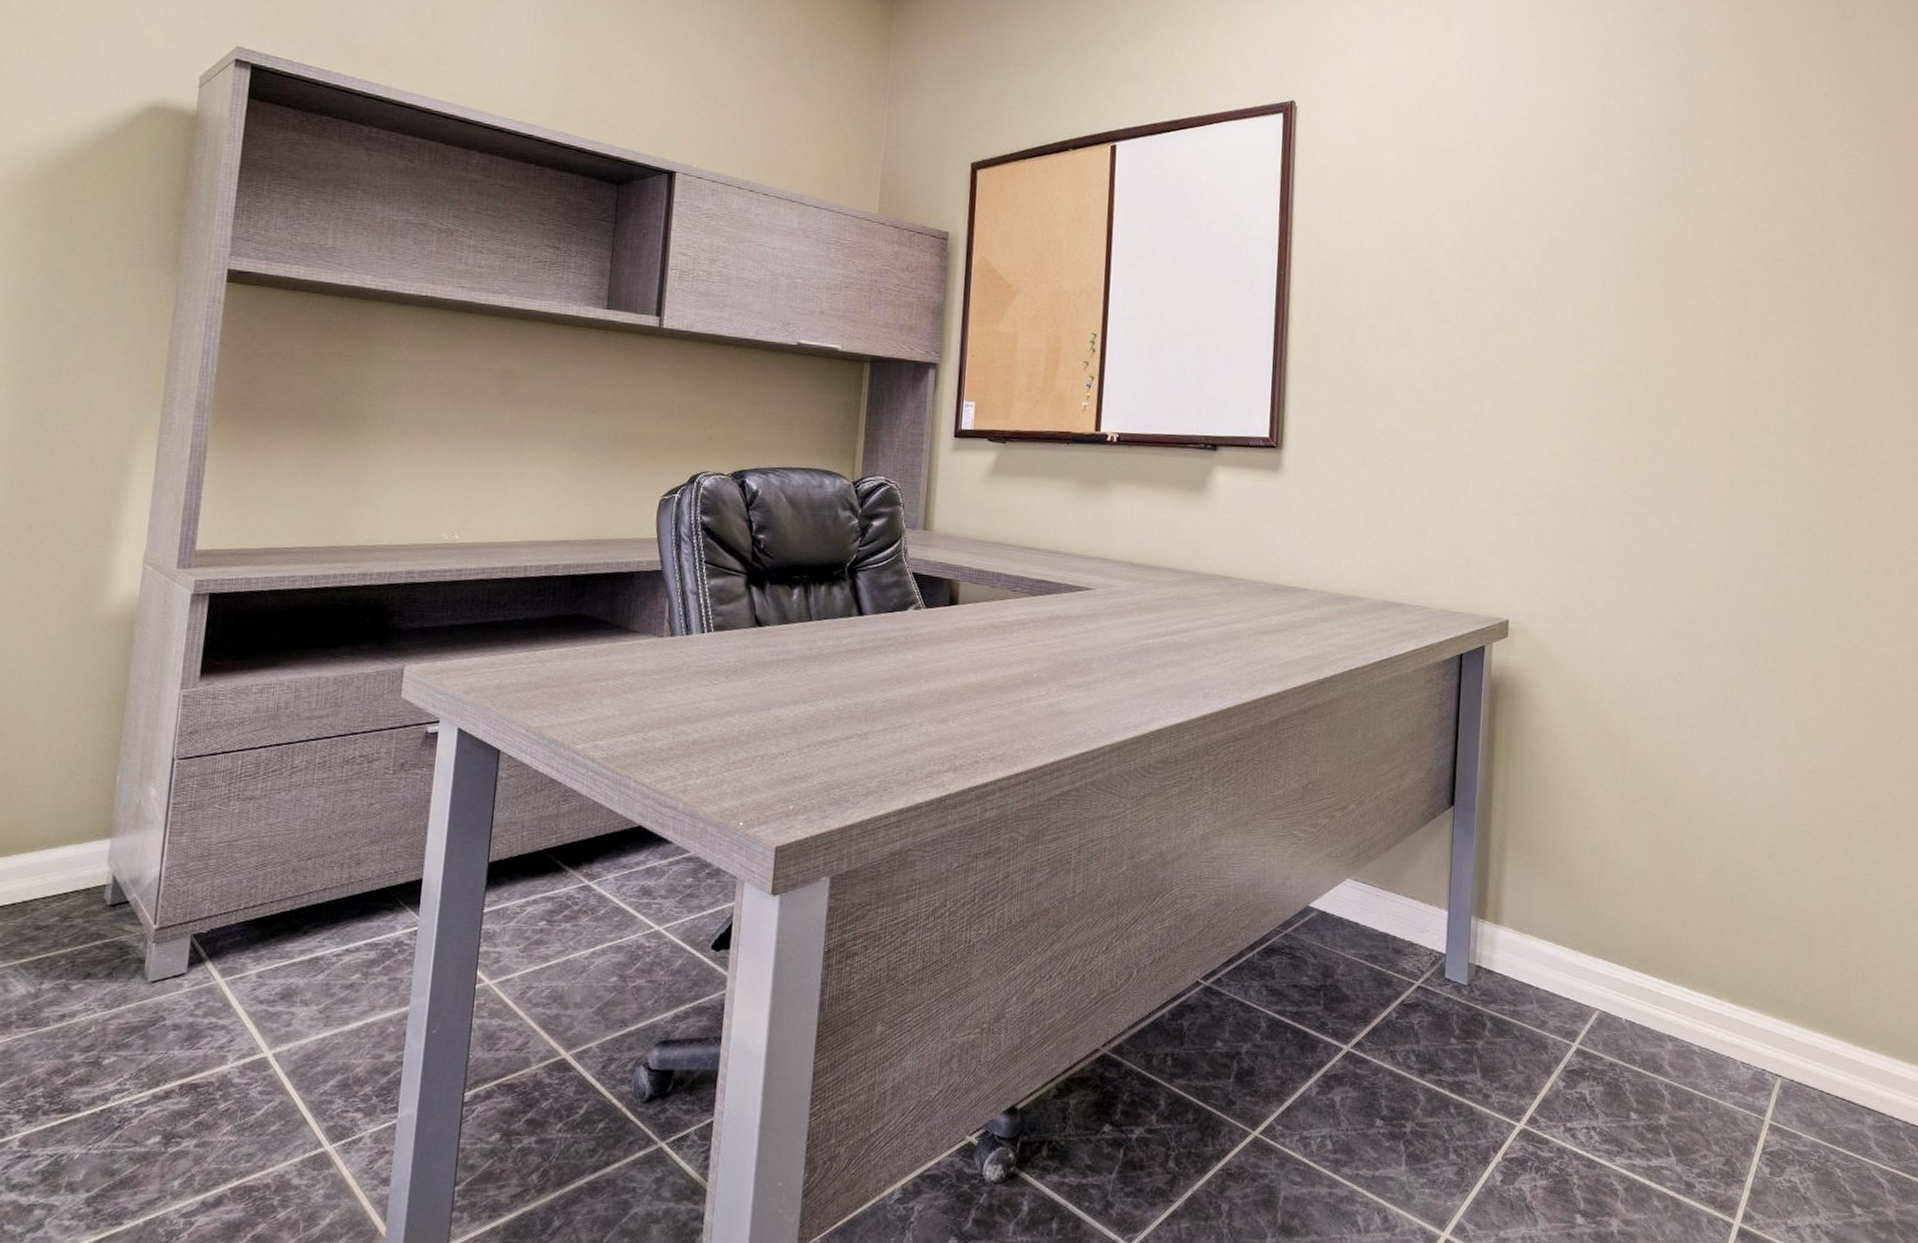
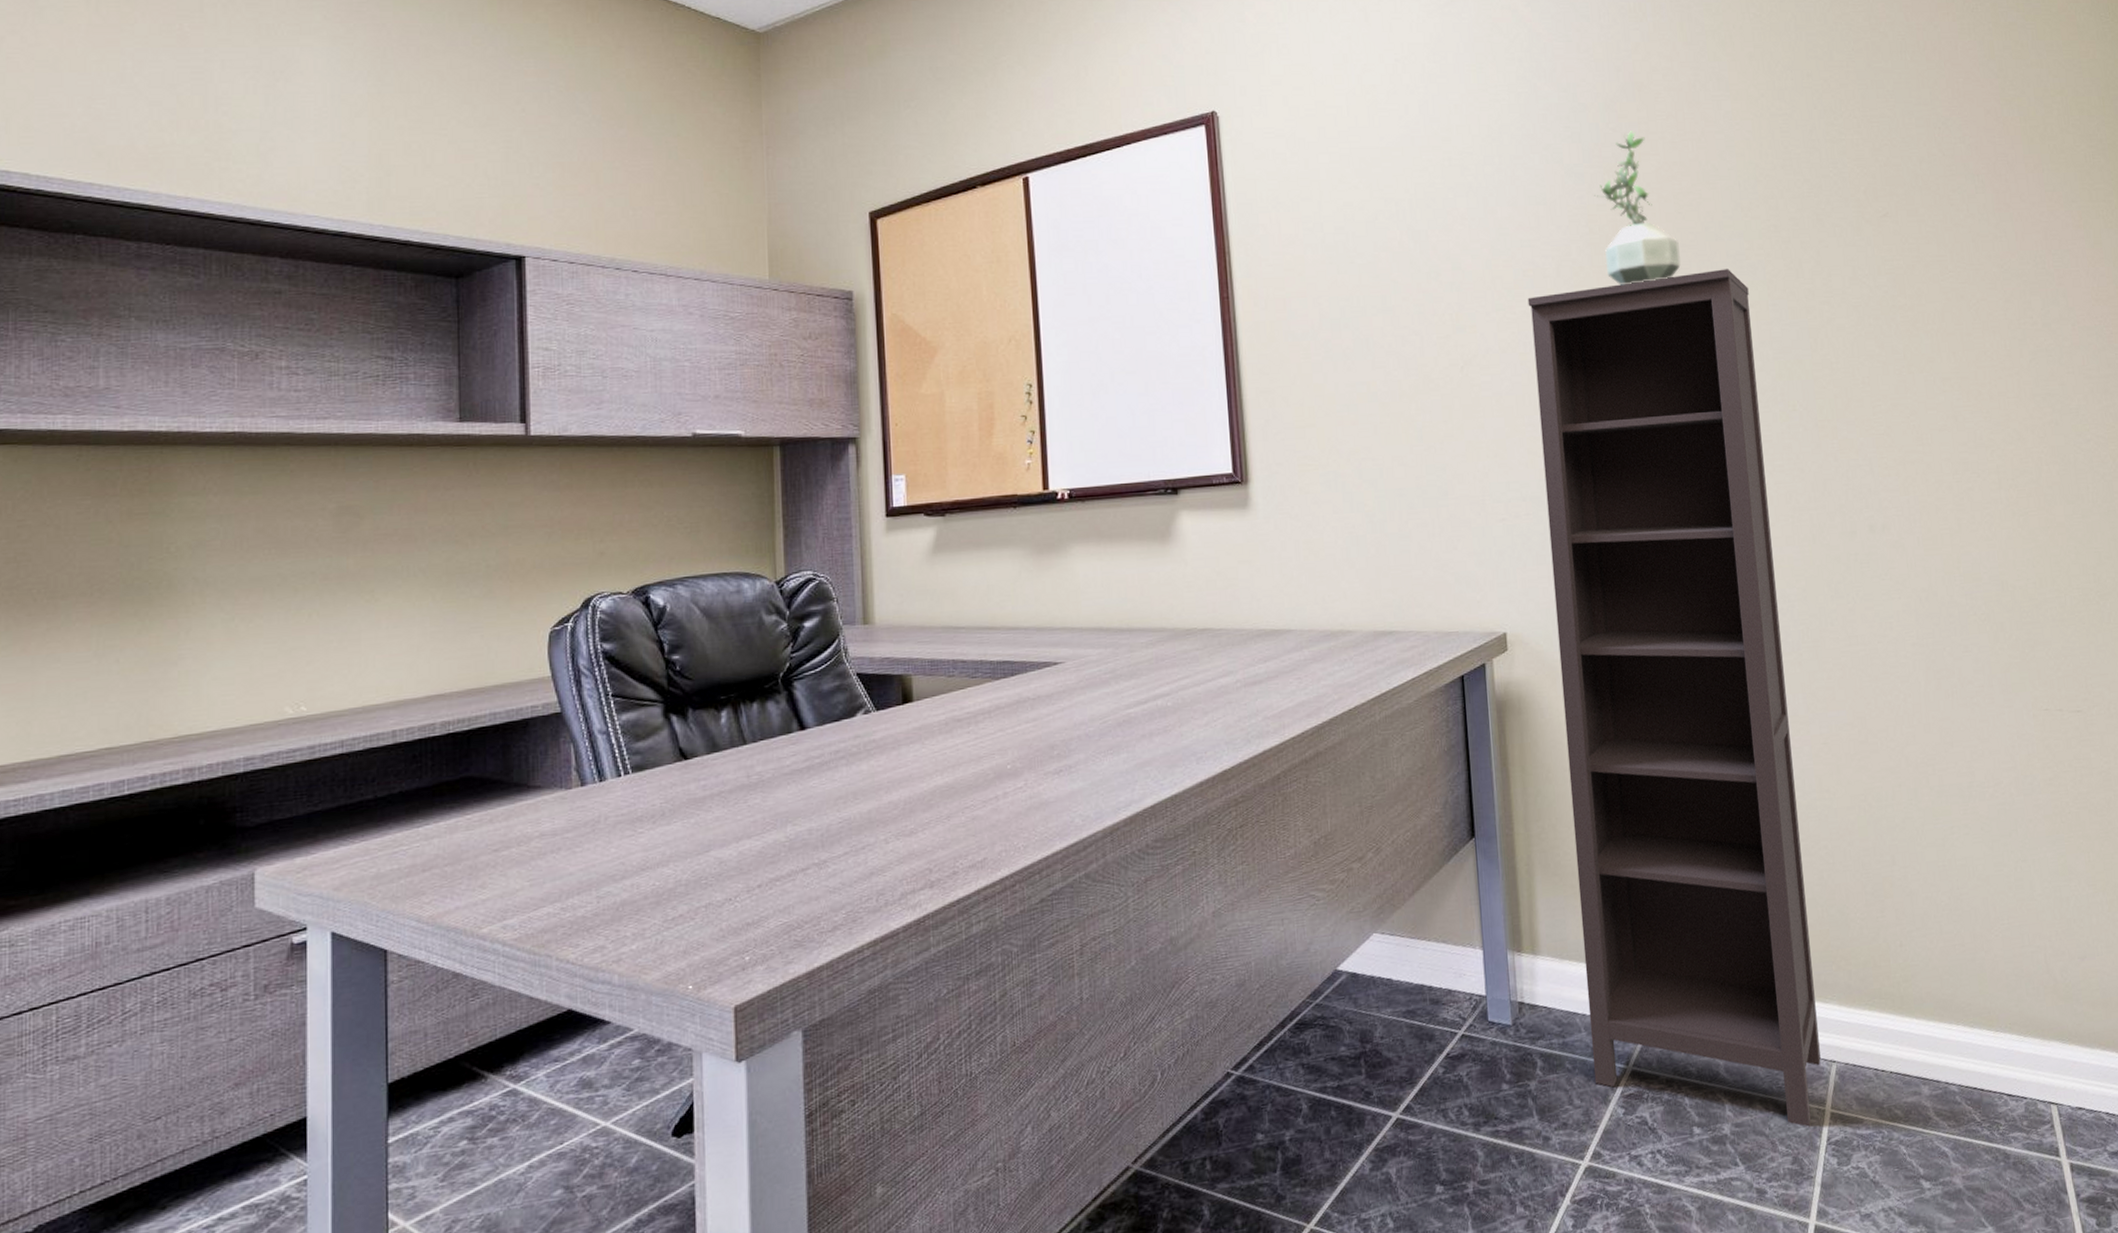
bookcase: none [1540,300,1793,1133] -> present [1527,269,1821,1127]
potted plant: none [1649,157,1728,306] -> present [1594,131,1681,286]

